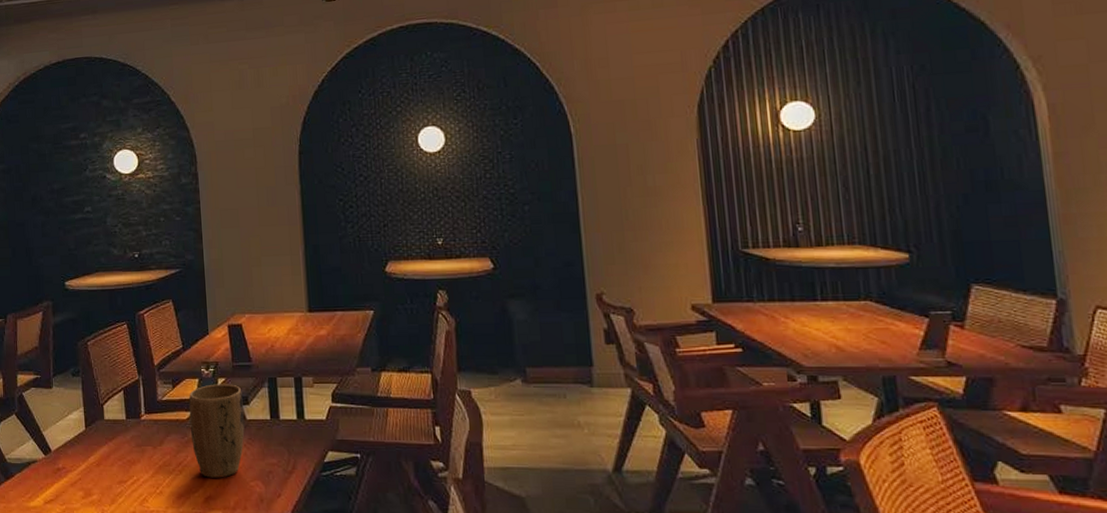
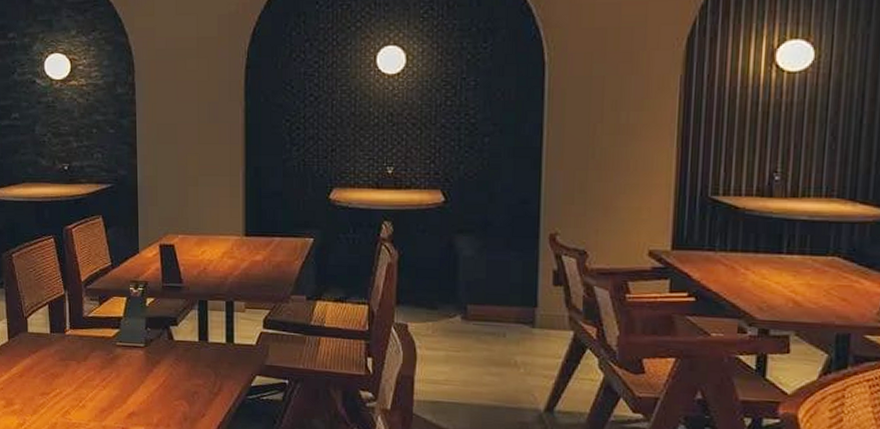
plant pot: present [188,384,245,478] -> none [115,303,172,396]

